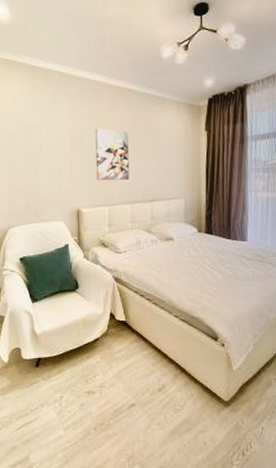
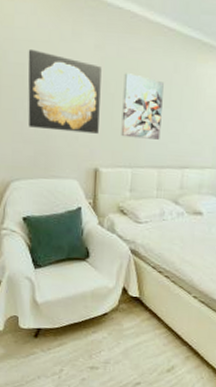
wall art: none [17,119,78,182] -> present [28,48,102,134]

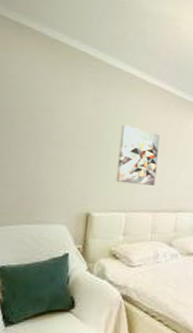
wall art: present [28,48,102,134] -> none [13,96,99,179]

